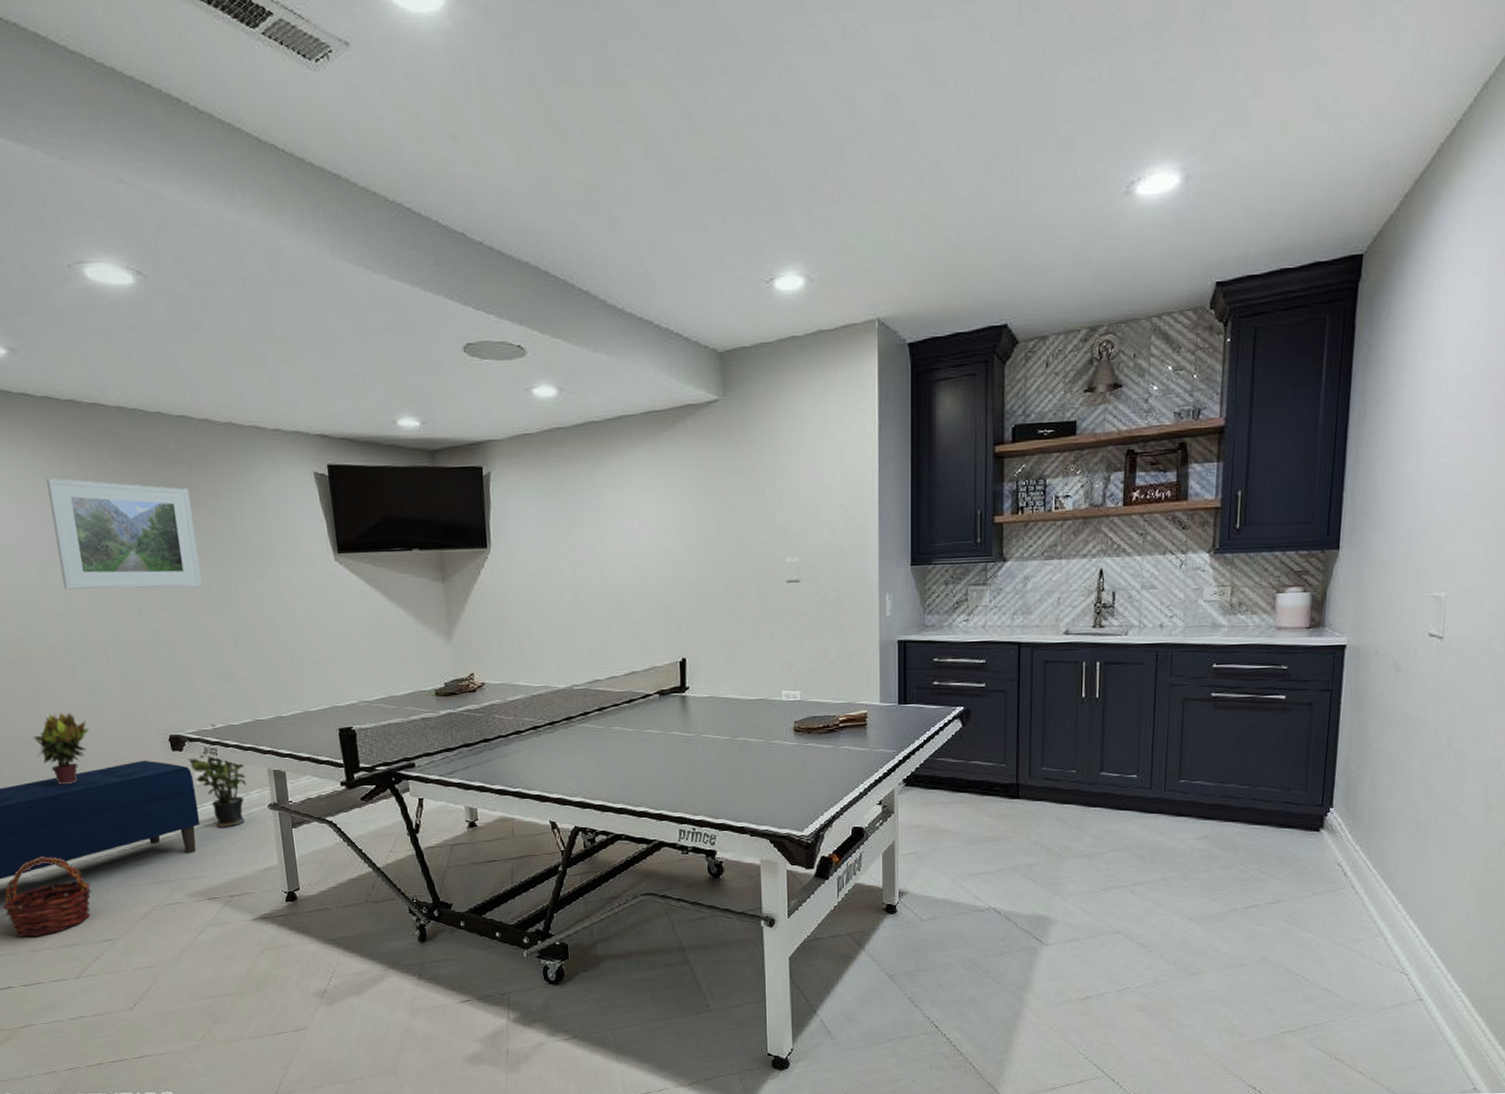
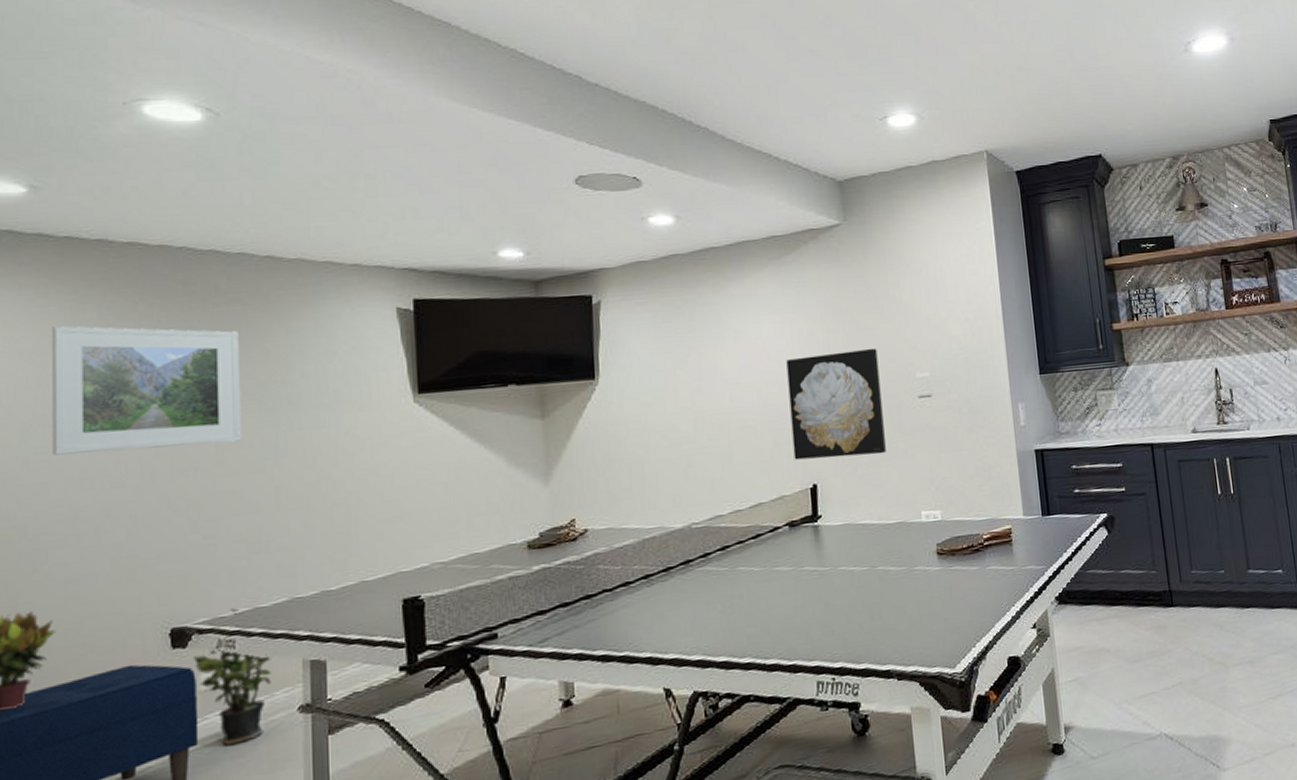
wall art: none [661,530,752,635] -> present [786,348,886,460]

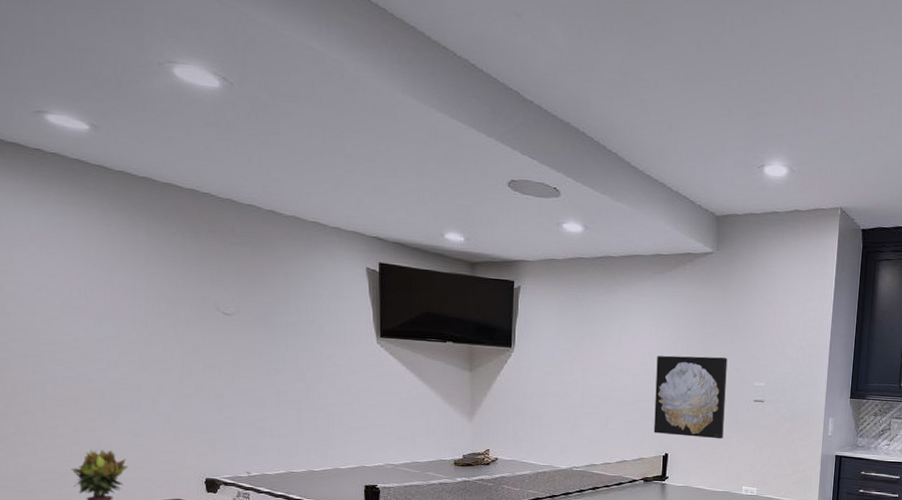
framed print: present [52,325,242,456] -> none [114,242,253,352]

